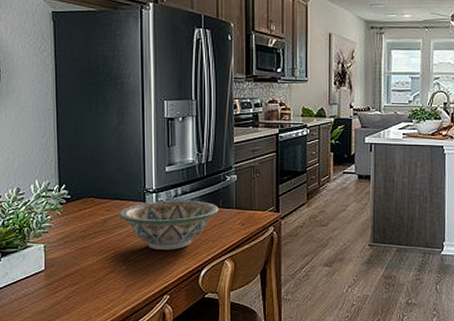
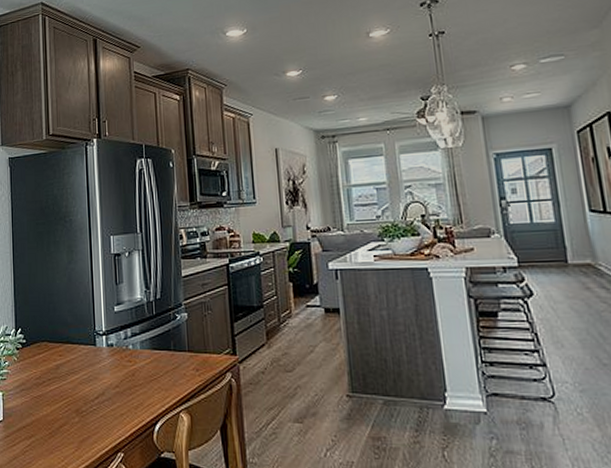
decorative bowl: present [119,200,219,251] -> none [70,342,171,401]

